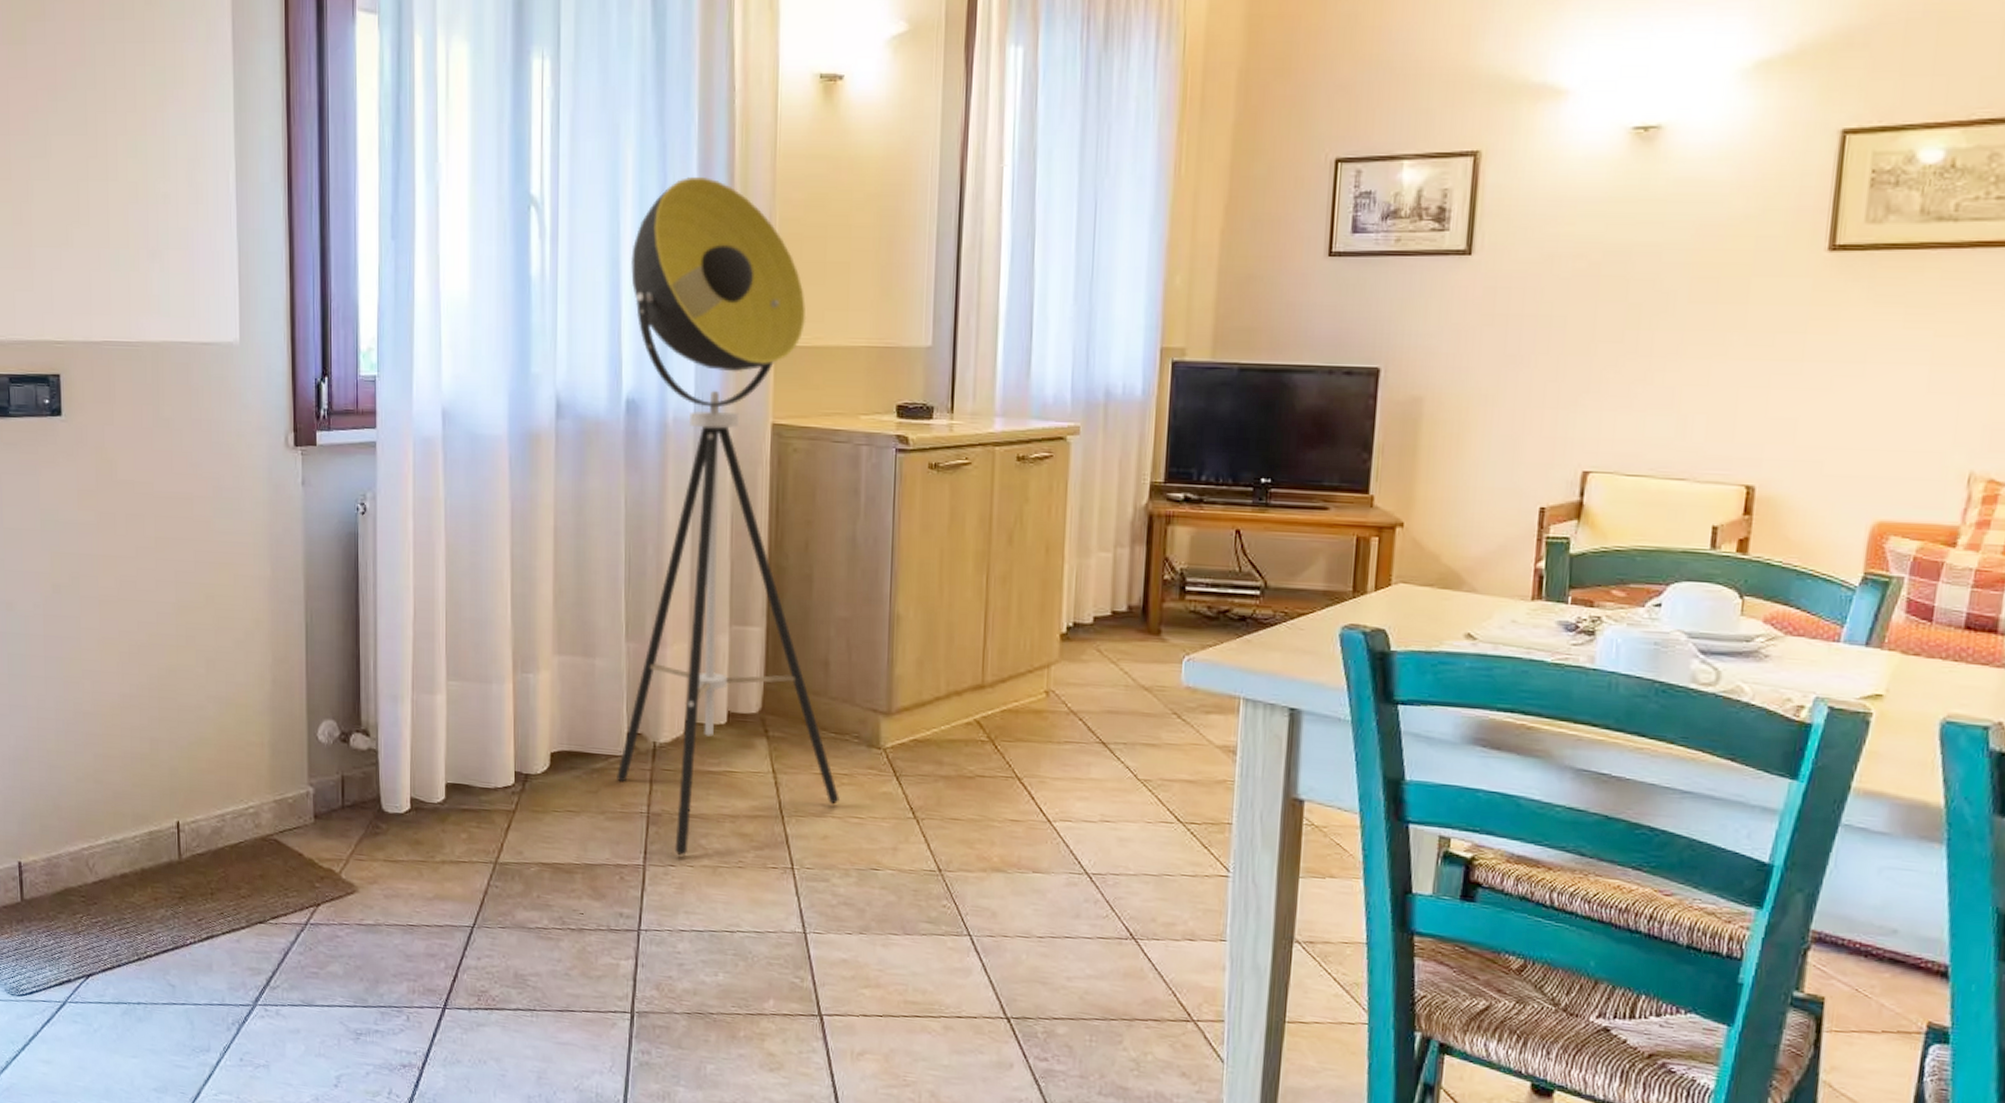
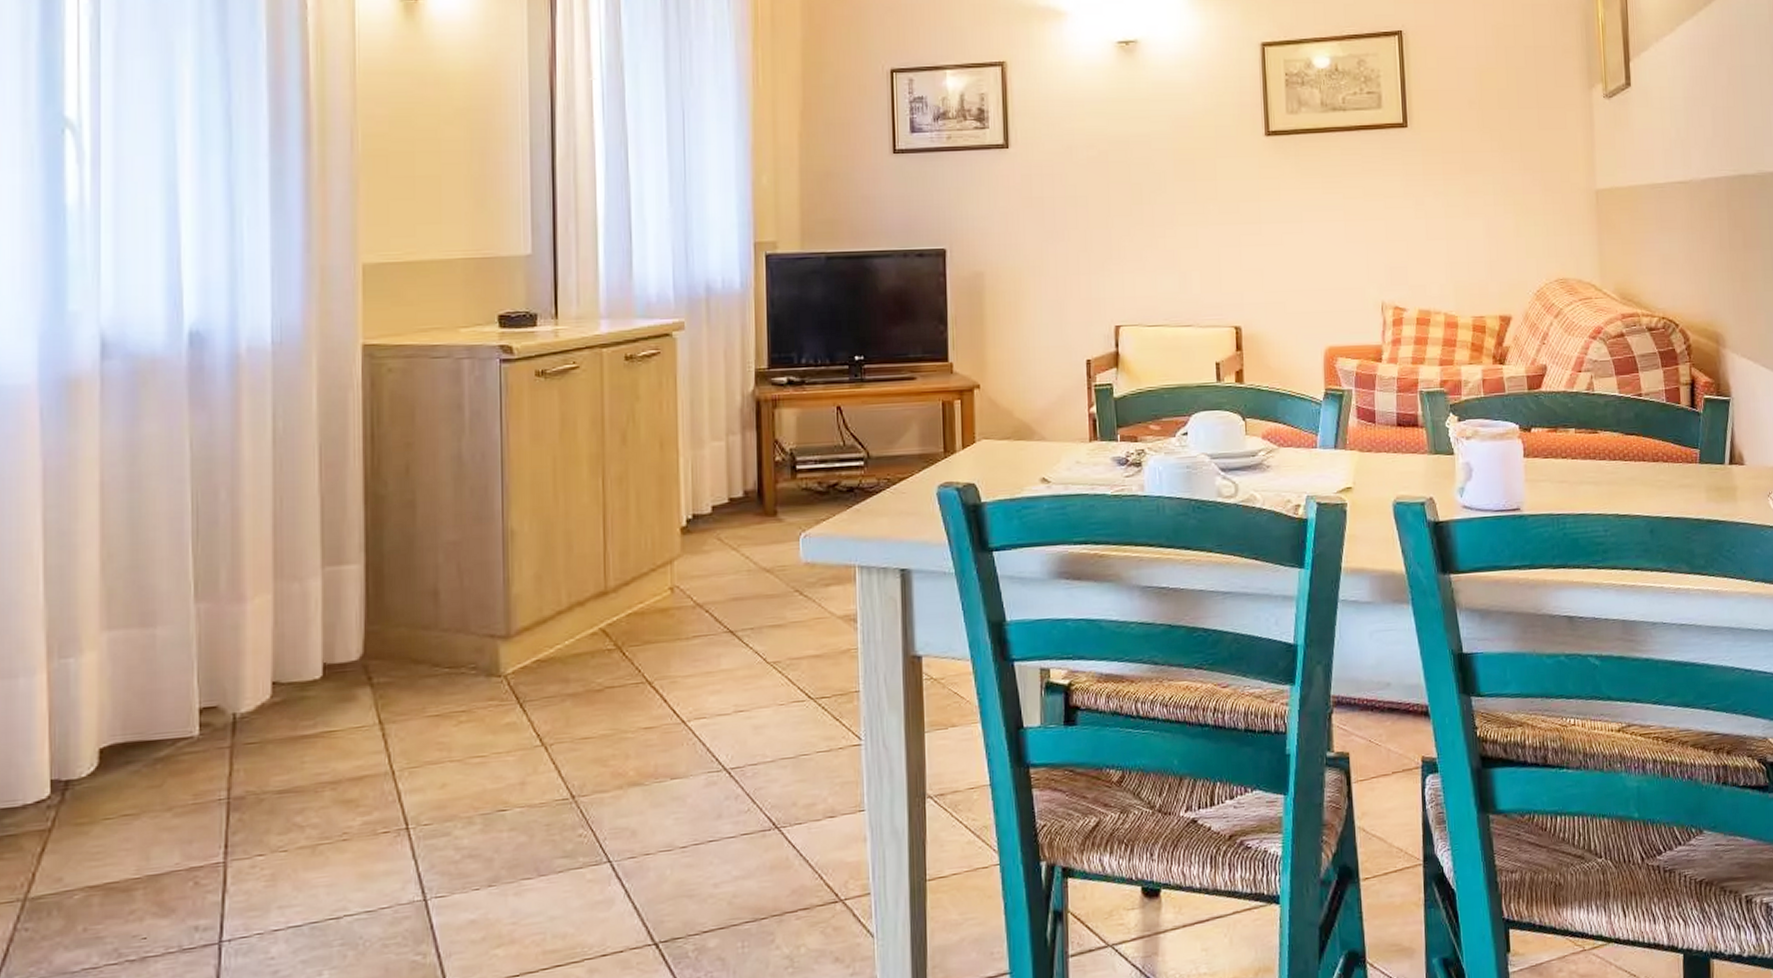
floor lamp: present [617,177,841,856] -> none [187,95,459,842]

